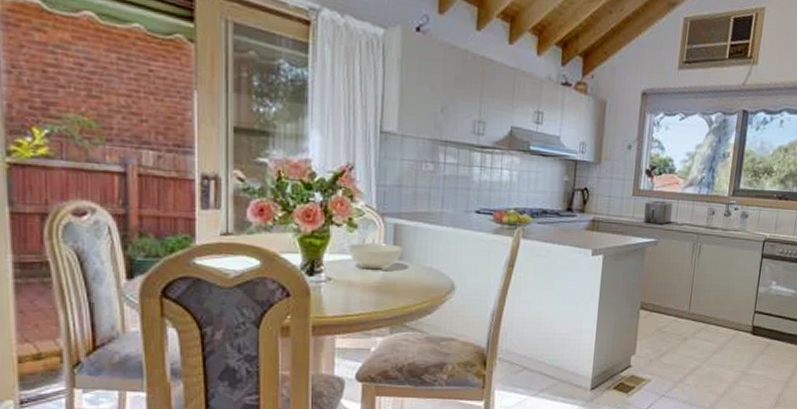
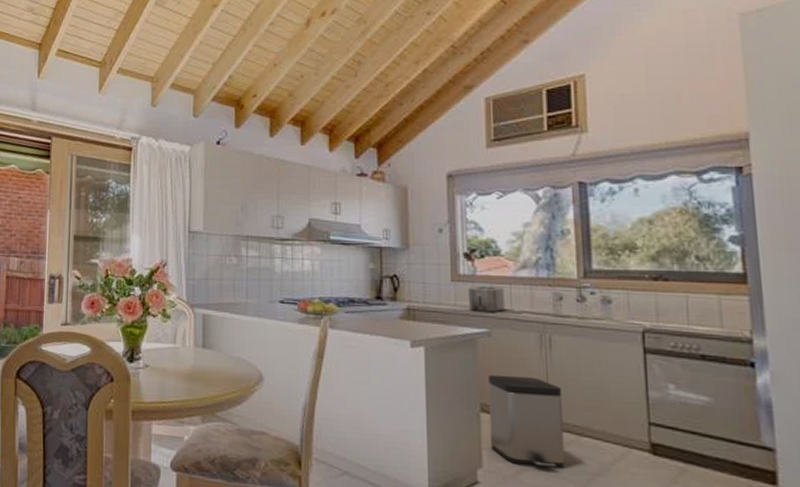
bowl: present [349,243,402,270] -> none [163,332,211,358]
pedal bin: none [644,278,702,351] -> present [487,374,565,470]

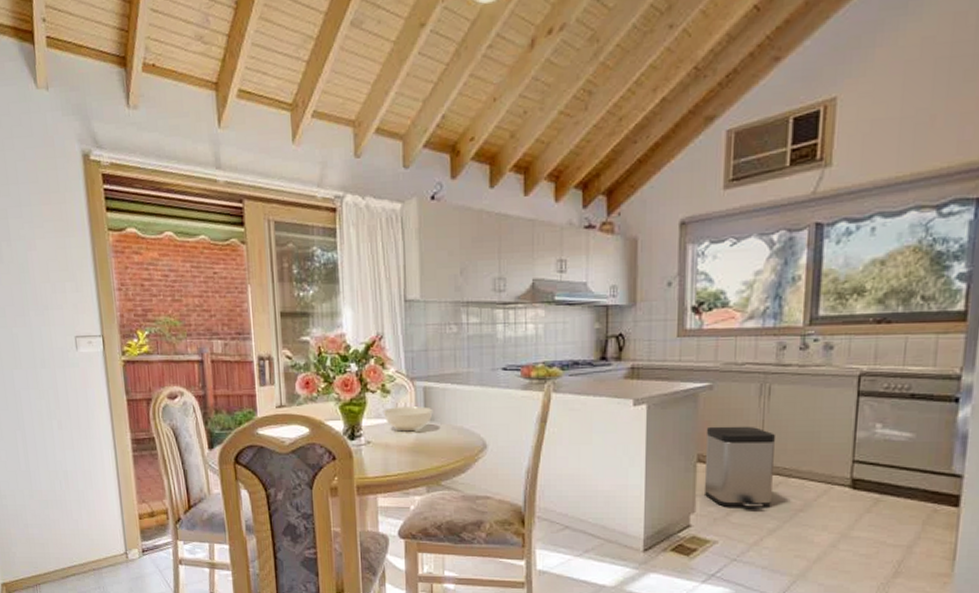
bowl: none [163,332,211,358] -> present [384,407,433,432]
toaster: present [467,285,506,313] -> none [692,339,730,367]

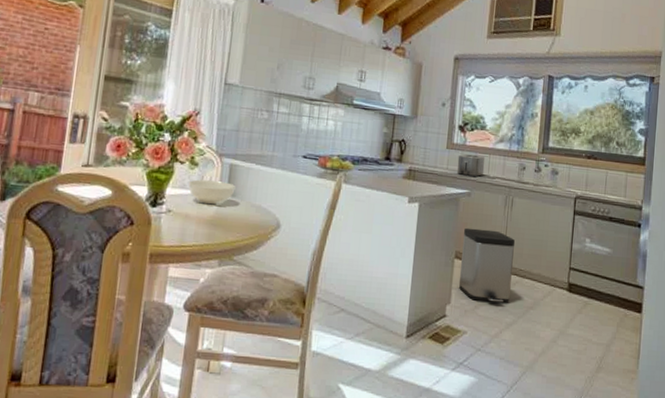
toaster: none [692,339,730,367] -> present [457,153,485,177]

